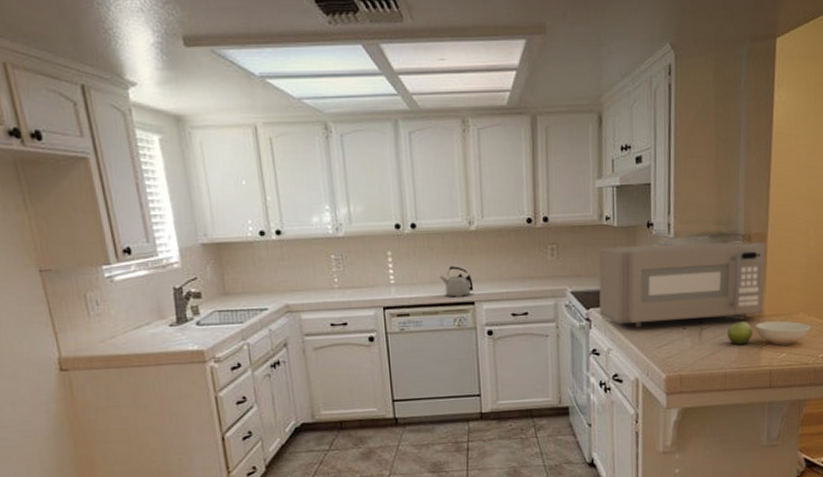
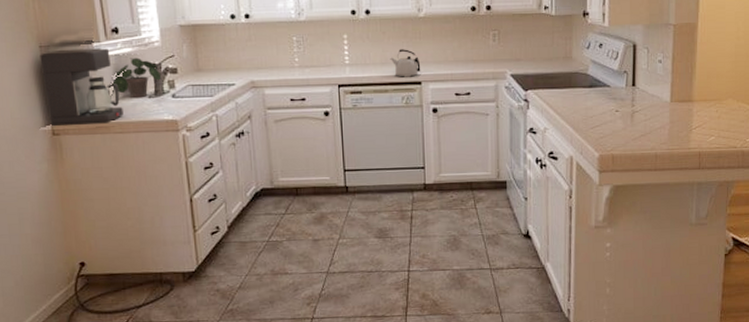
coffee maker: none [40,271,142,362] -> present [39,48,124,127]
potted plant: none [122,281,184,328] -> present [108,57,162,99]
microwave: present [598,240,766,328] -> none [537,29,696,109]
fruit: present [726,321,752,346] -> none [657,105,682,128]
bowl: present [756,321,811,346] -> none [686,106,740,129]

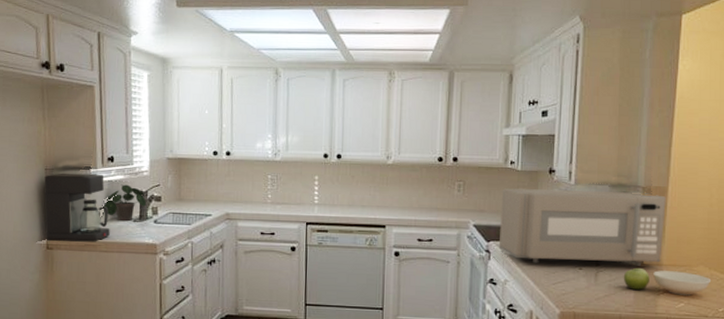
kettle: present [390,49,421,77] -> none [357,193,386,220]
microwave: none [537,29,696,109] -> present [500,188,666,266]
fruit: none [657,105,682,128] -> present [623,267,649,291]
bowl: none [686,106,740,129] -> present [653,270,712,296]

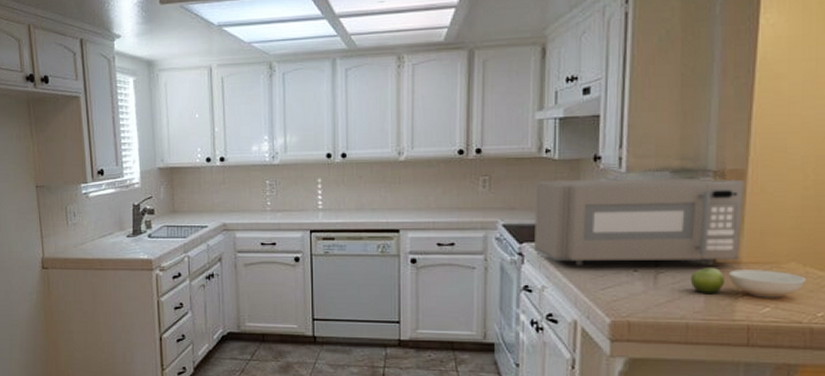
coffee maker: present [44,173,110,243] -> none [36,189,104,261]
potted plant: present [99,184,147,222] -> none [92,198,140,237]

